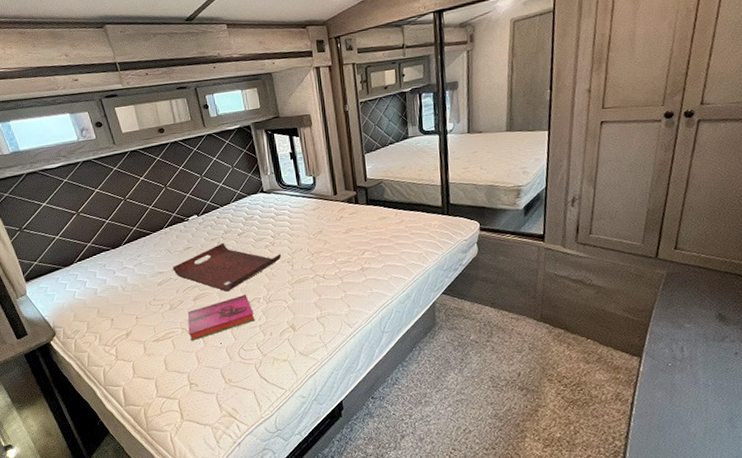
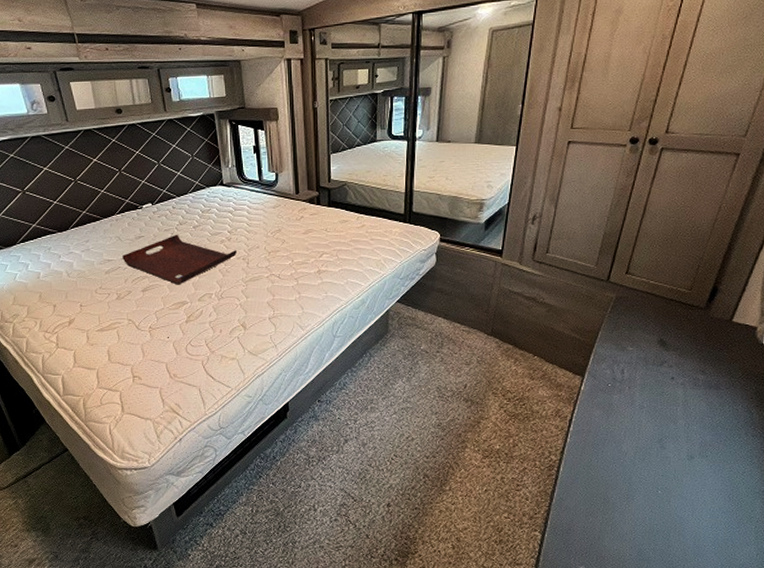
hardback book: present [187,294,255,342] -> none [135,288,205,334]

